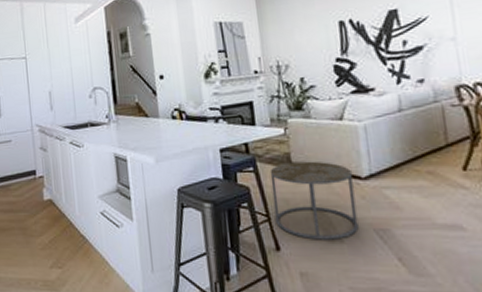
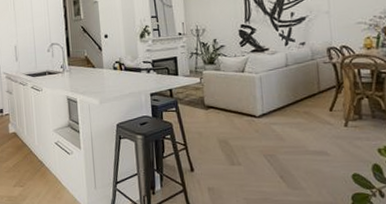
side table: present [270,161,359,240] -> none [188,103,253,163]

